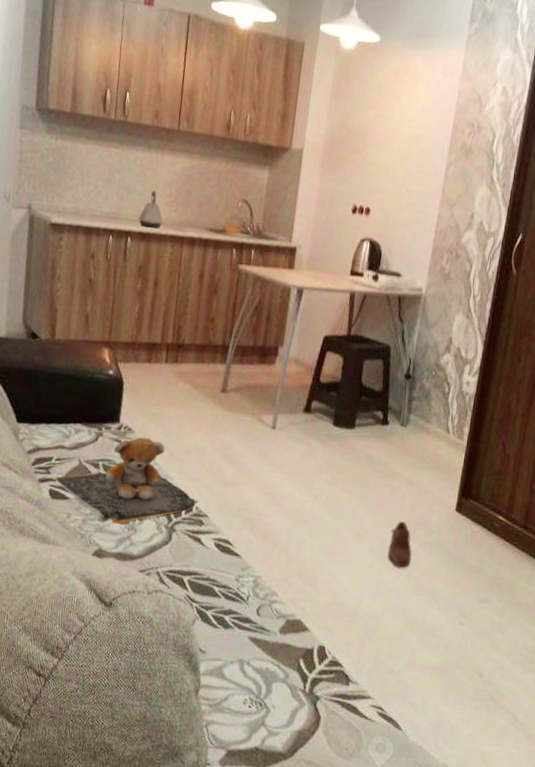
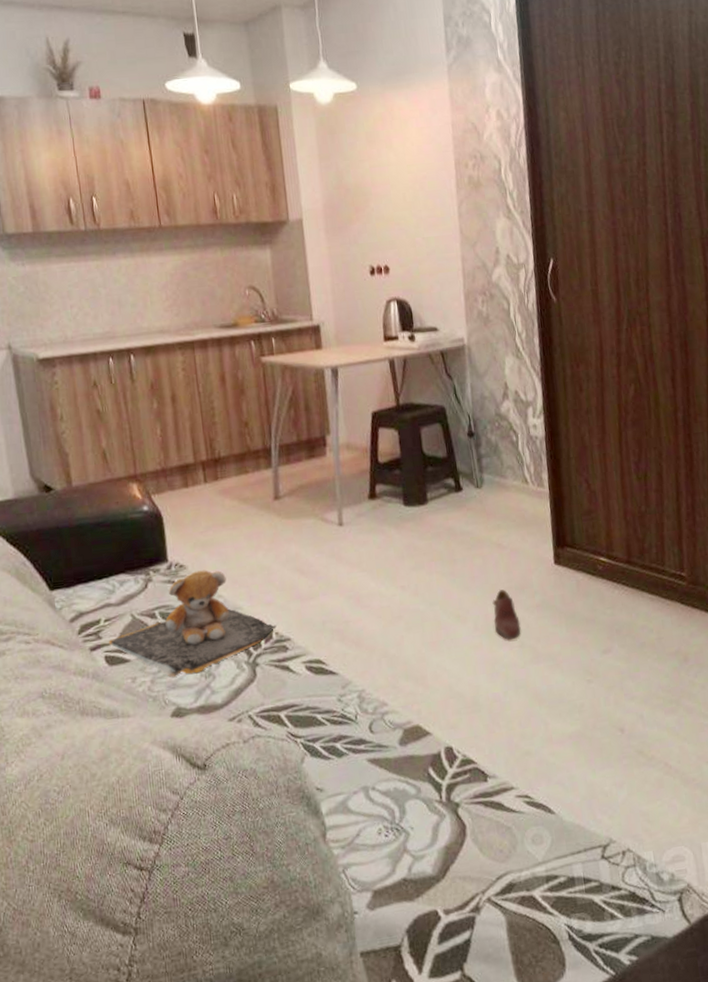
kettle: present [139,190,163,228] -> none [138,297,166,340]

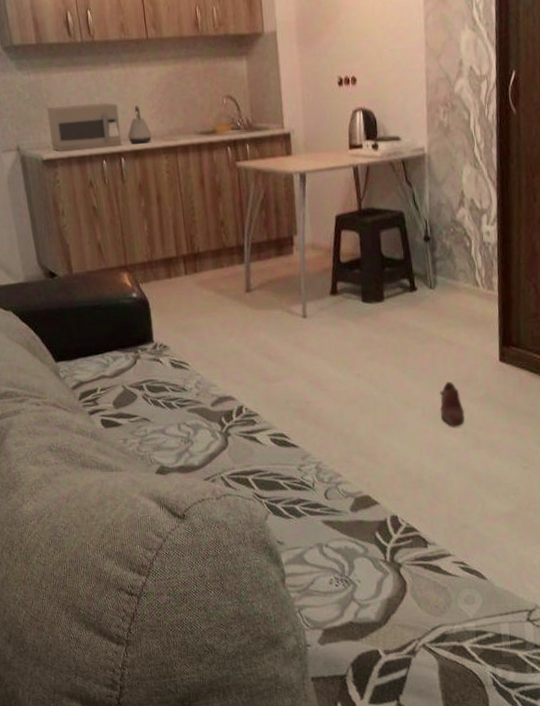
microwave: none [43,295,131,350] -> present [46,102,122,152]
teddy bear: present [108,570,277,678] -> none [103,351,246,441]
kettle: none [138,297,166,340] -> present [127,105,152,144]

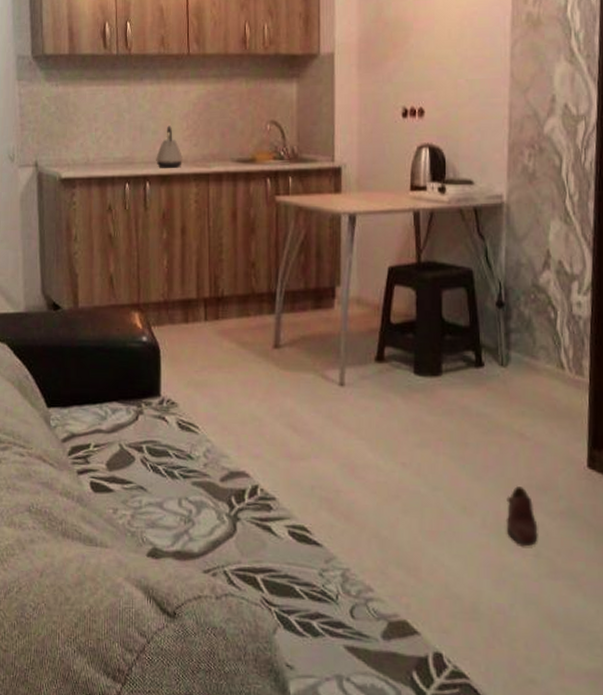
microwave: present [46,102,122,152] -> none [71,120,149,171]

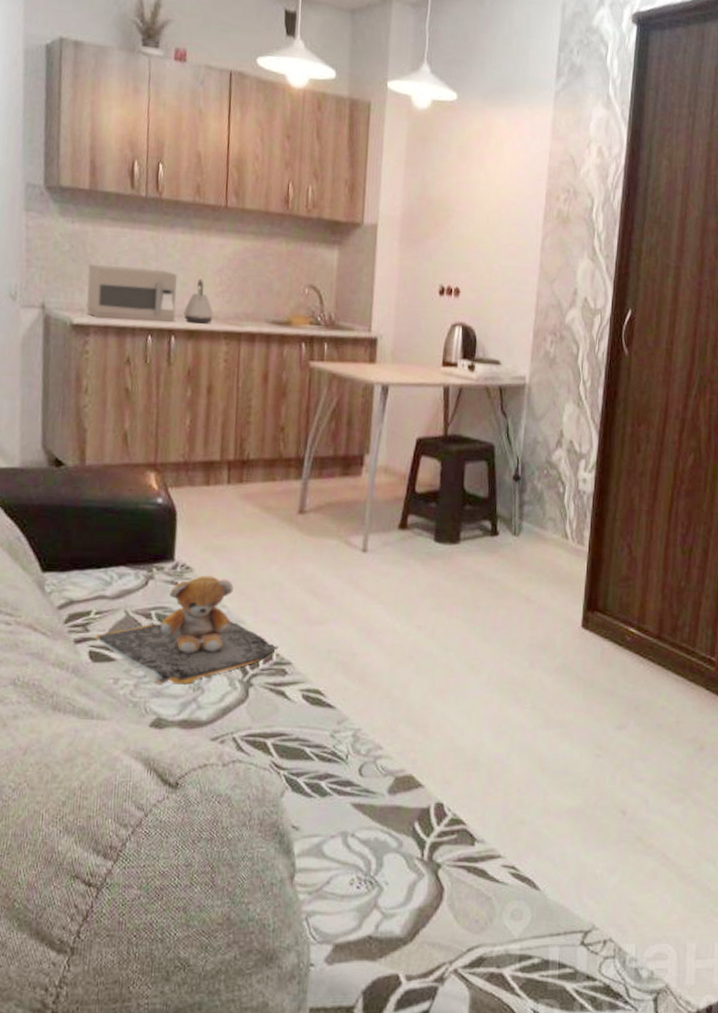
microwave: none [71,120,149,171] -> present [86,263,177,323]
teddy bear: none [95,410,262,517] -> present [95,575,279,686]
shoe: present [506,485,538,546] -> none [508,644,536,699]

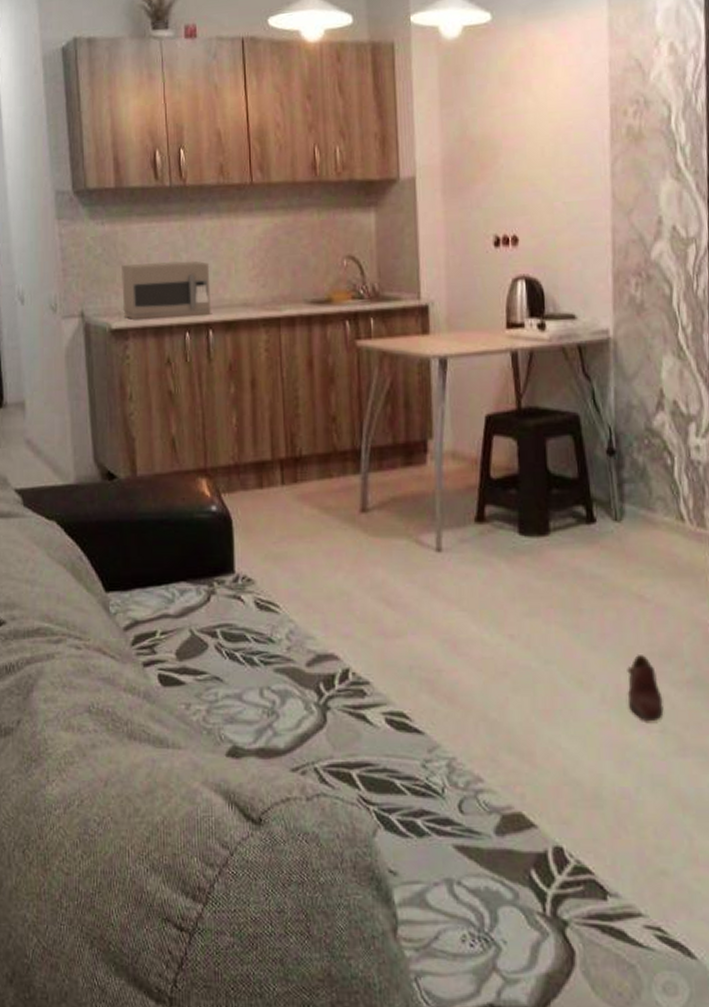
teddy bear: present [95,575,279,686] -> none [163,587,354,711]
kettle: present [183,278,213,324] -> none [219,265,249,314]
shoe: none [508,644,536,699] -> present [627,653,664,721]

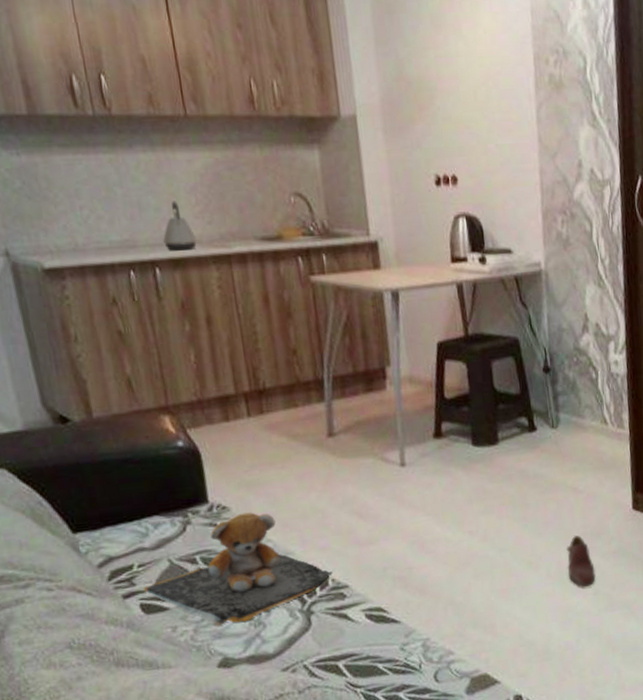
microwave: present [120,260,211,321] -> none [46,196,156,259]
teddy bear: none [163,587,354,711] -> present [143,512,333,627]
kettle: none [219,265,249,314] -> present [163,201,197,251]

